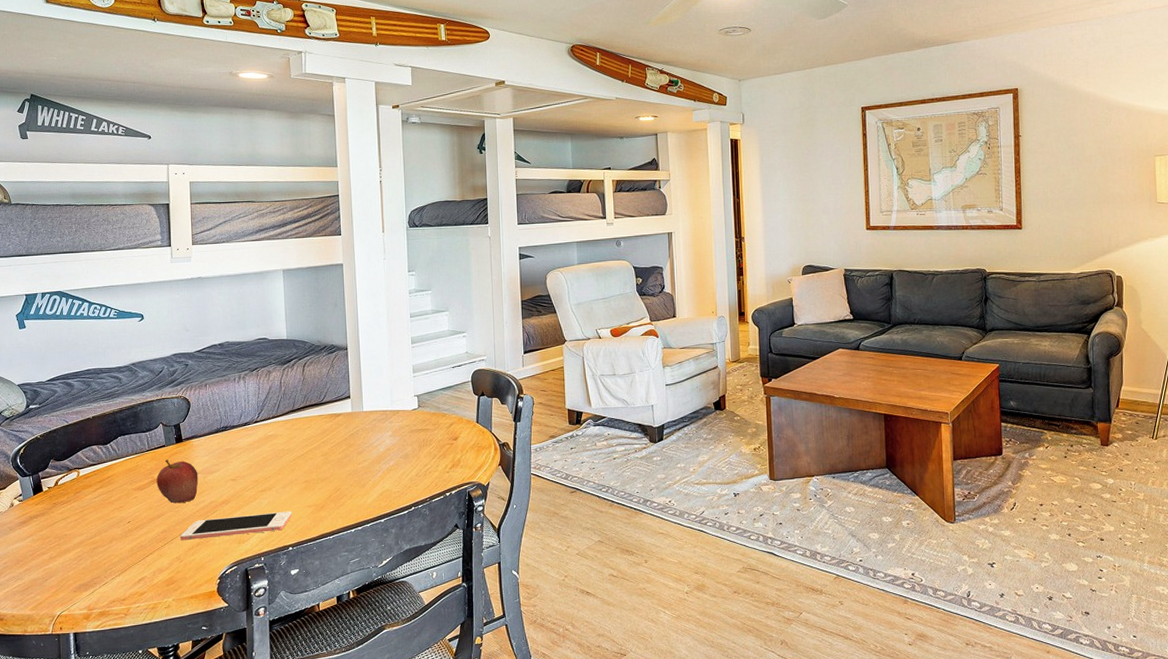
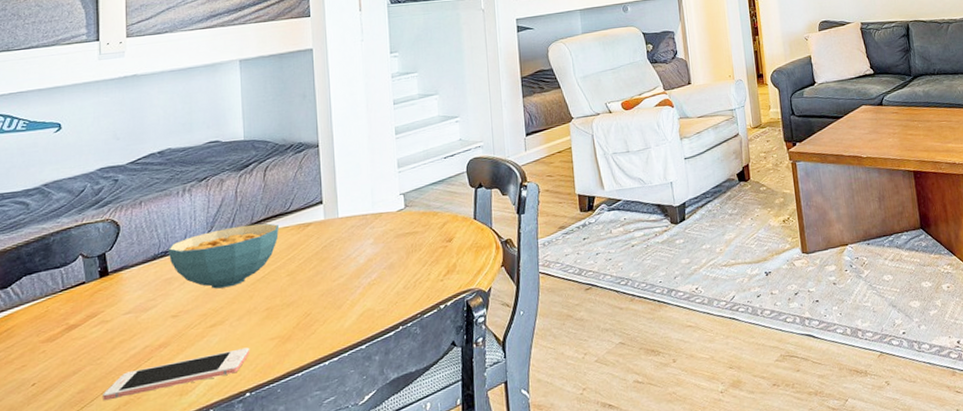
fruit: present [156,459,199,504] -> none [73,298,129,354]
cereal bowl: none [227,410,315,461] -> present [167,223,279,289]

